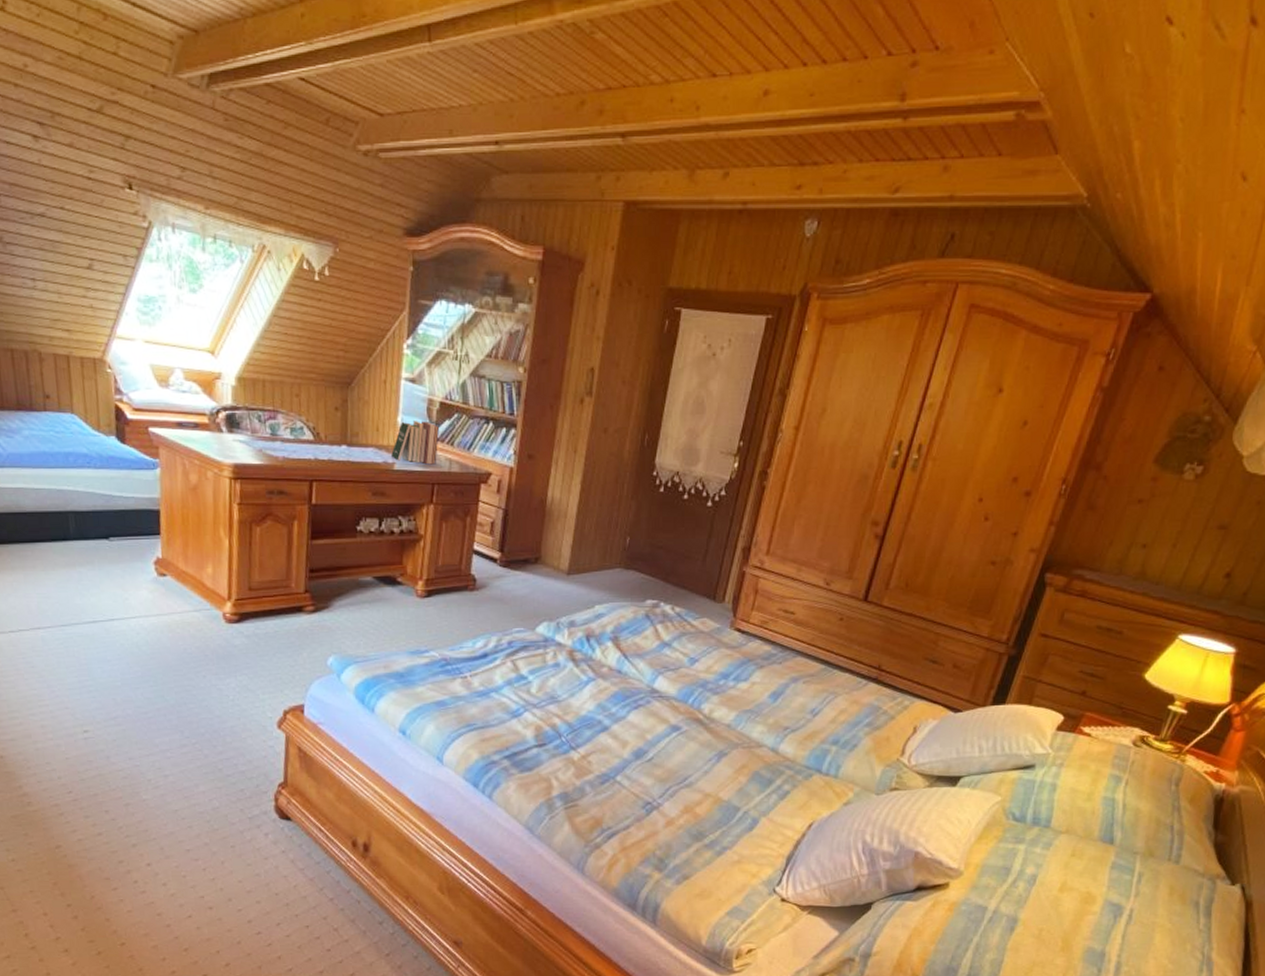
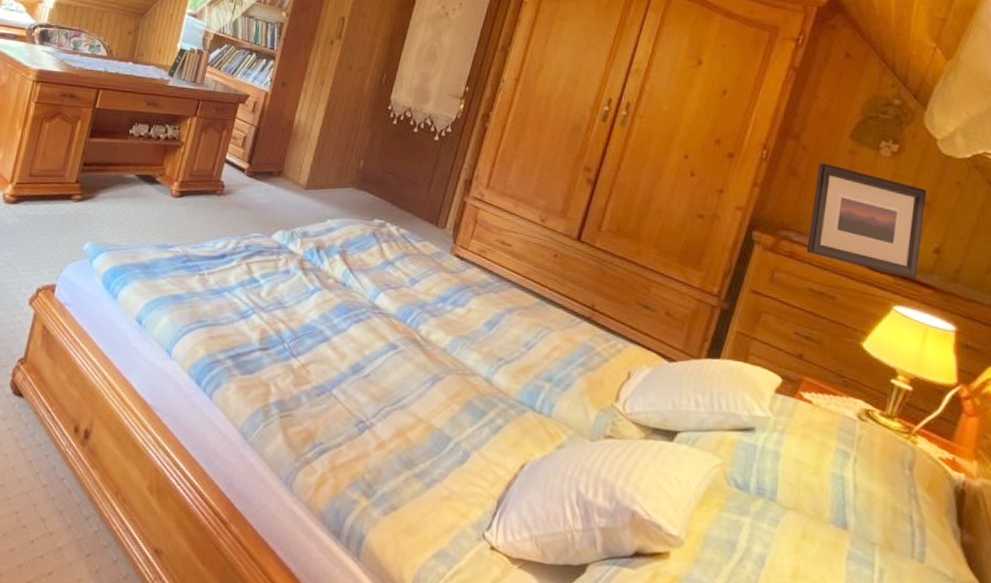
picture frame: none [1099,492,1226,607] -> present [807,162,927,280]

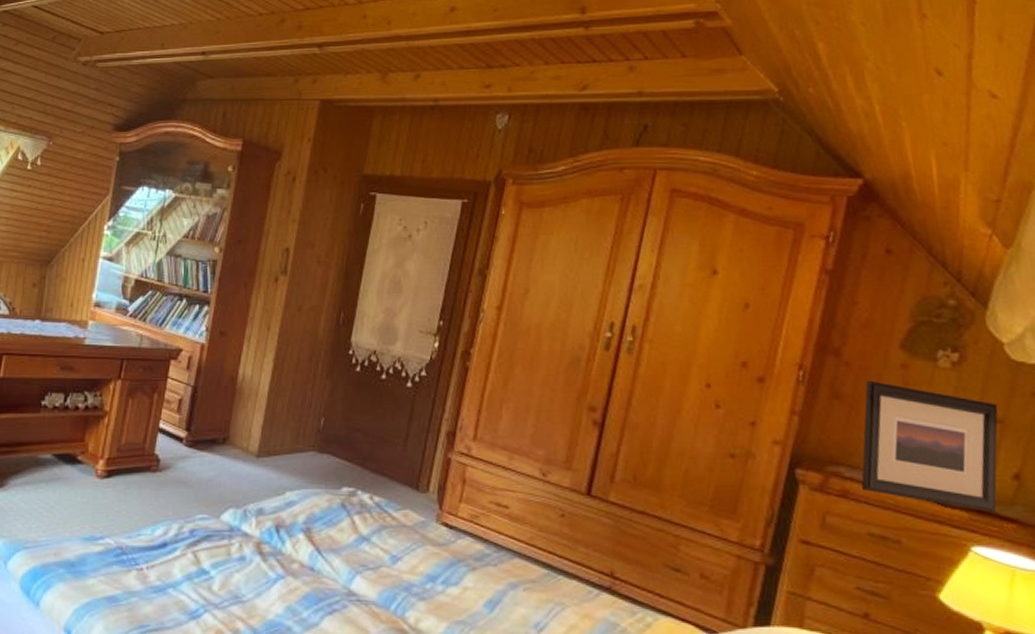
books: present [168,47,211,84] -> none [83,297,134,340]

